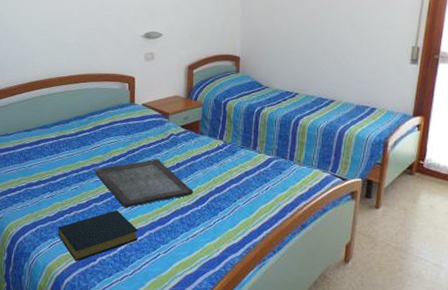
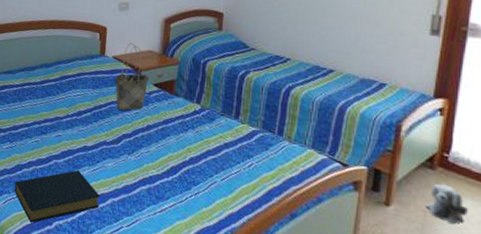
serving tray: present [94,159,194,207] -> none [57,118,165,169]
tote bag: none [145,90,177,152] -> present [114,43,150,111]
plush toy: none [407,186,437,217] -> present [427,183,468,225]

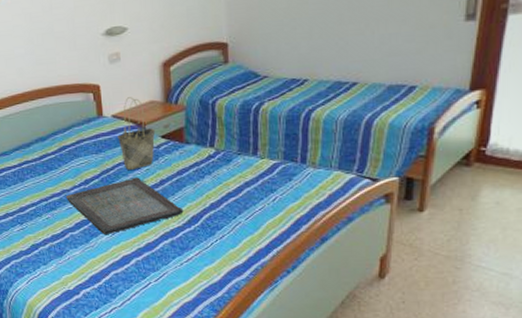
hardback book: present [14,170,100,223] -> none [34,238,125,296]
serving tray: none [57,118,165,169] -> present [65,177,184,234]
plush toy: present [427,183,468,225] -> none [463,179,506,217]

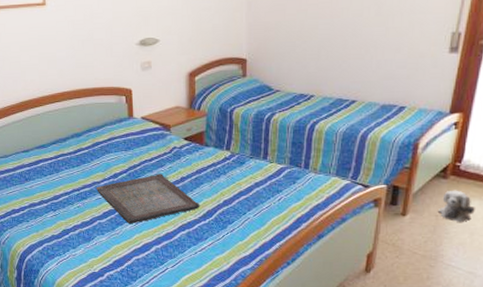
tote bag: present [117,97,156,170] -> none [145,102,179,167]
plush toy: none [463,179,506,217] -> present [439,190,475,223]

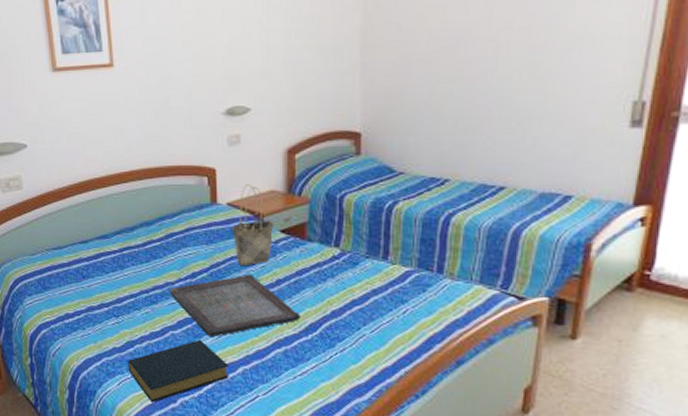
hardback book: none [64,227,145,277] -> present [128,340,230,403]
tote bag: none [145,102,179,167] -> present [232,184,275,265]
plush toy: present [439,190,475,223] -> none [622,307,673,352]

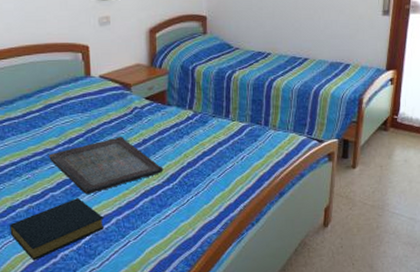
tote bag: present [232,184,275,265] -> none [104,59,140,129]

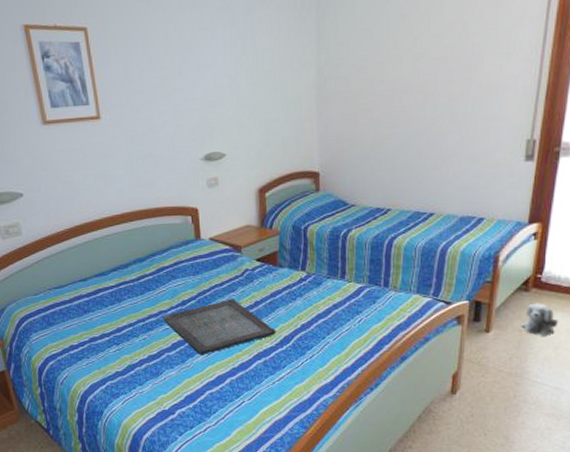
hardback book: present [10,198,105,261] -> none [130,358,219,416]
plush toy: none [382,141,411,172] -> present [522,303,558,337]

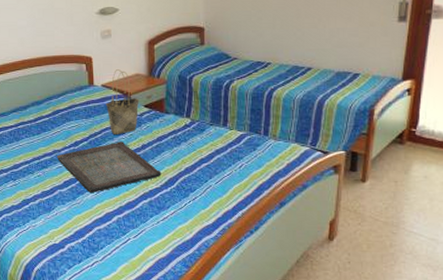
tote bag: none [214,221,251,291] -> present [106,69,140,134]
plush toy: present [522,303,558,337] -> none [397,155,433,189]

